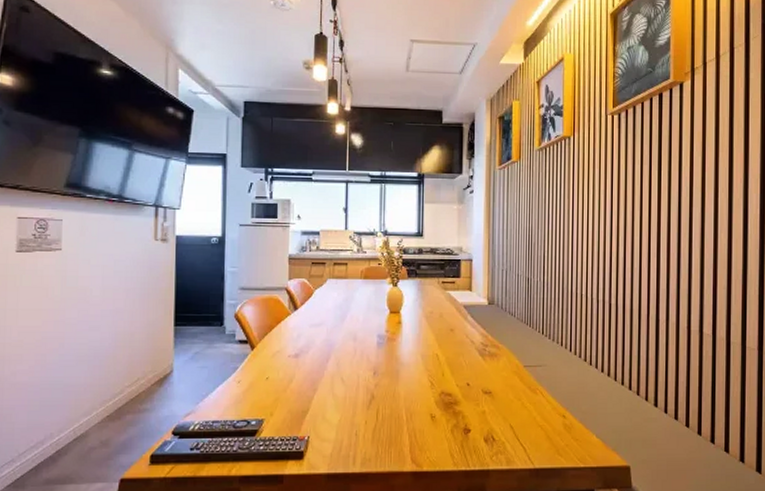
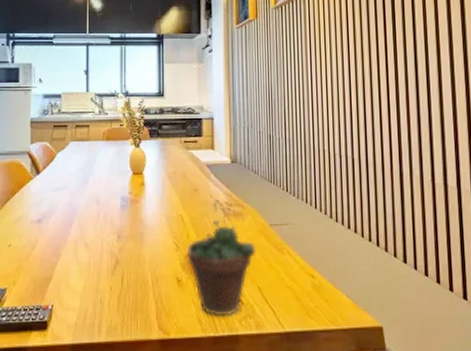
succulent plant: none [441,340,510,452] -> present [186,200,257,317]

